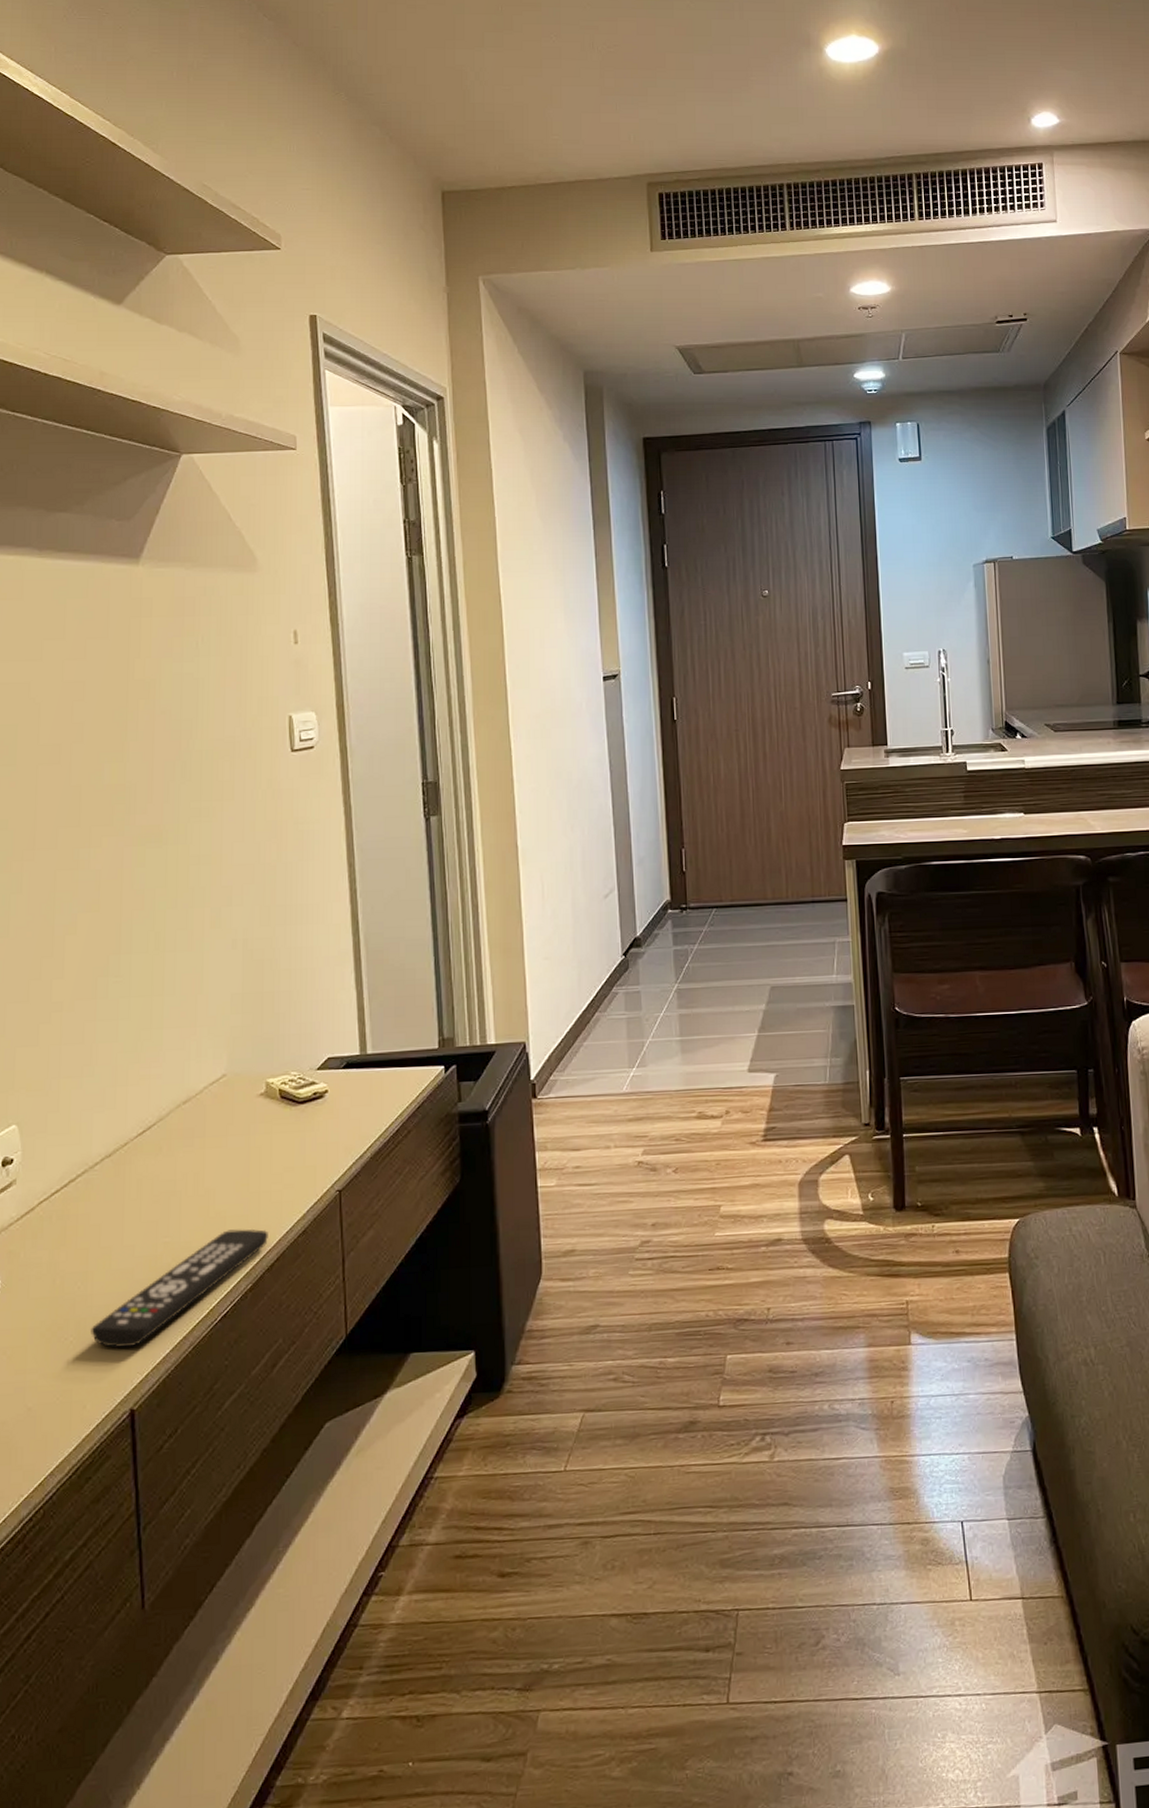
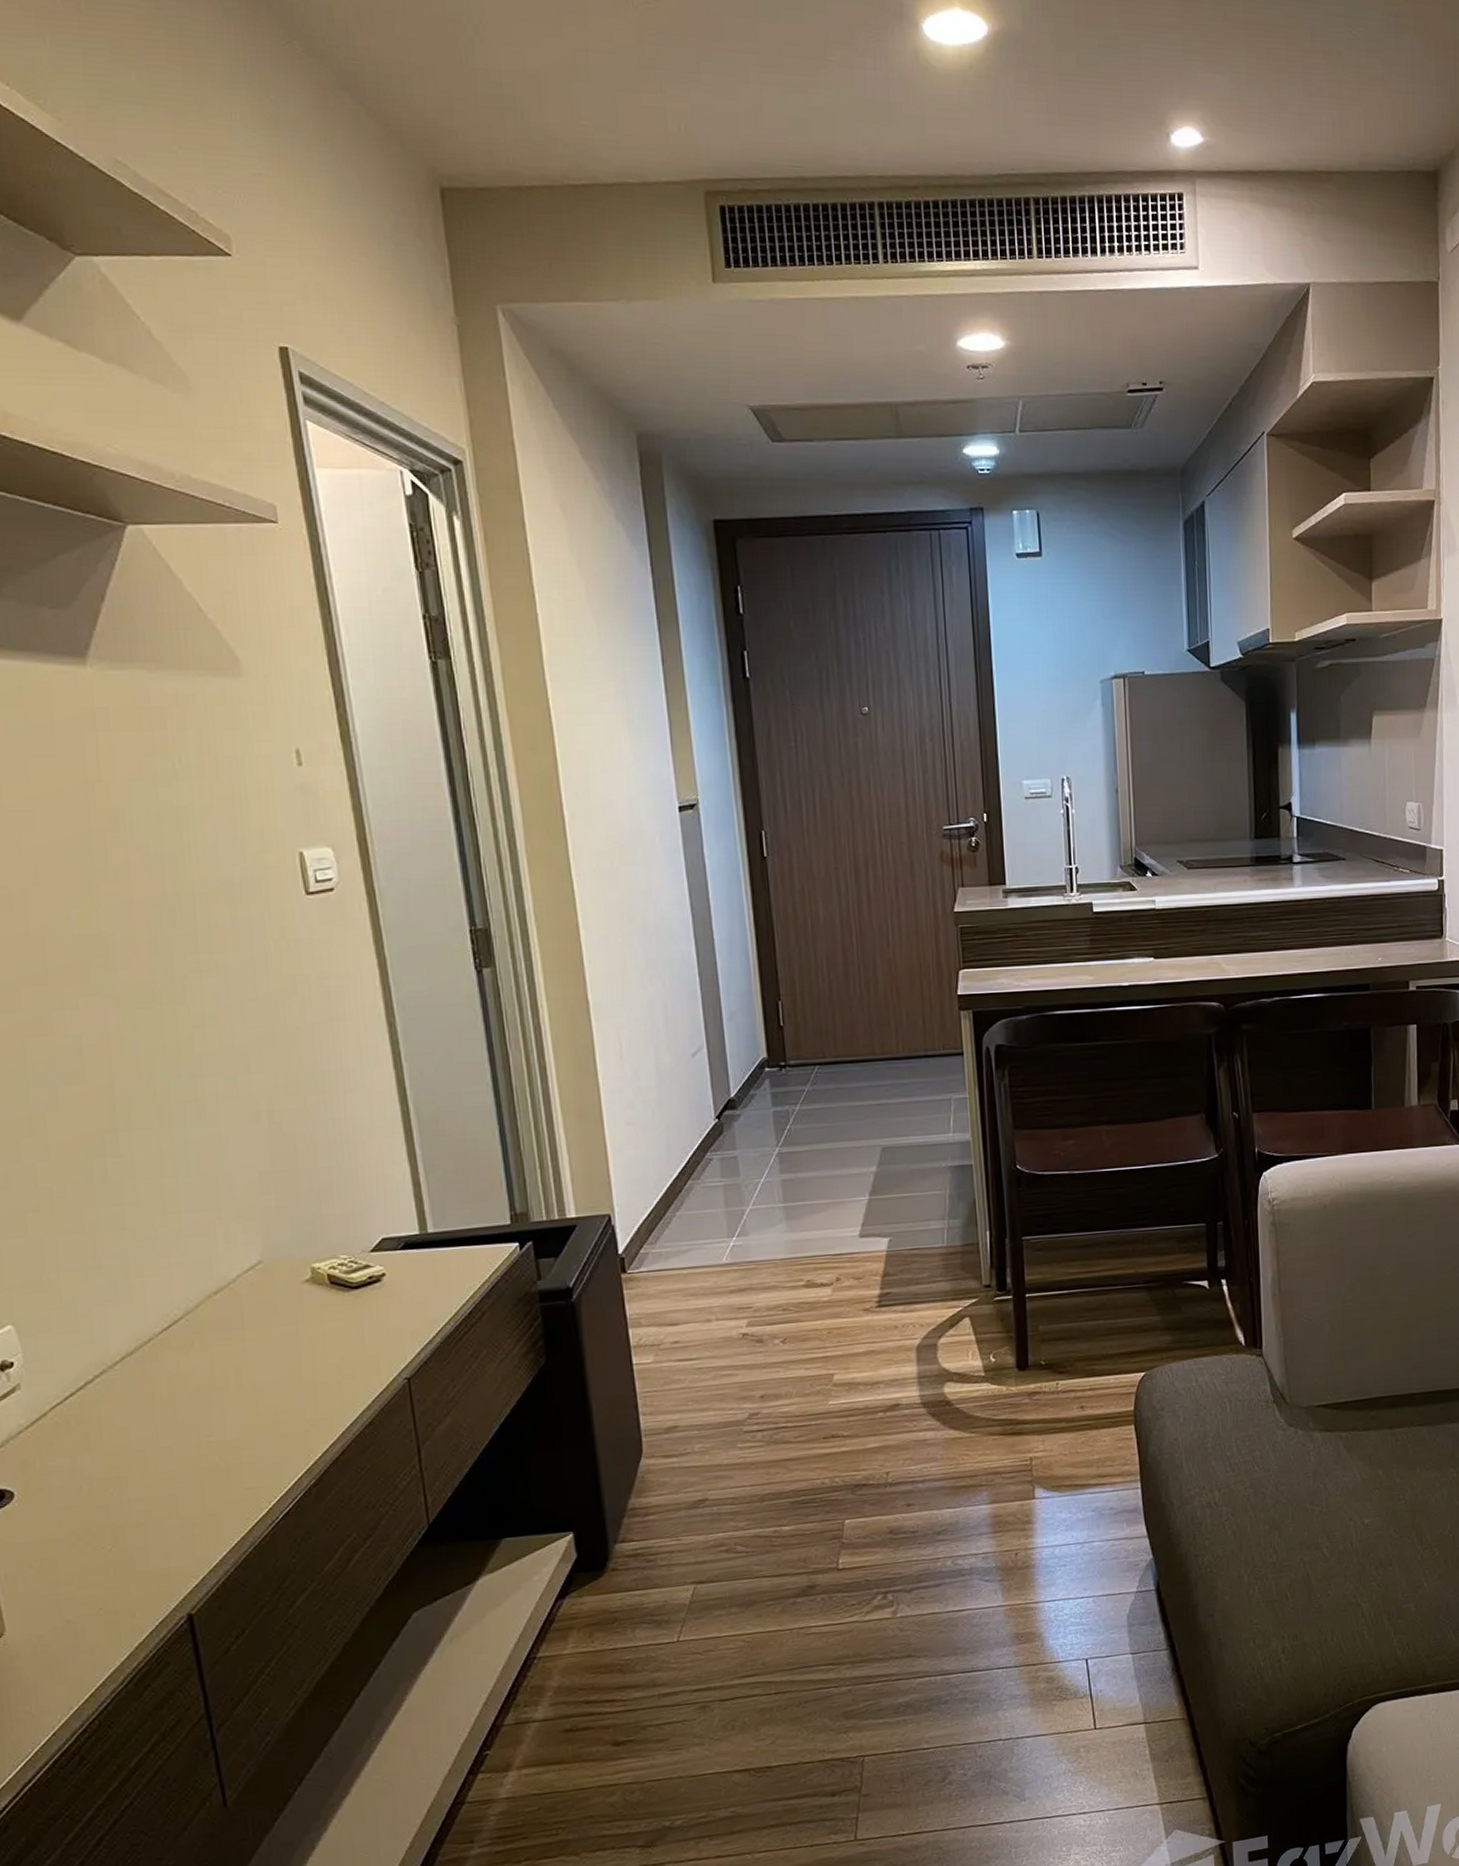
remote control: present [91,1228,268,1349] -> none [131,1422,330,1554]

